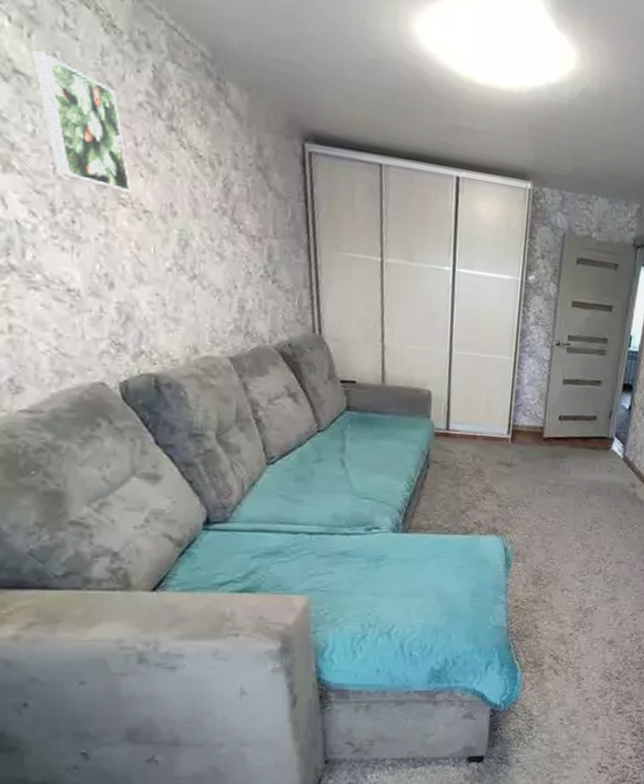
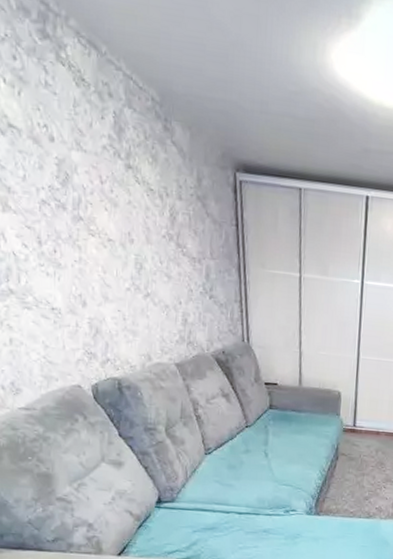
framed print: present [31,50,132,193] -> none [21,106,99,224]

